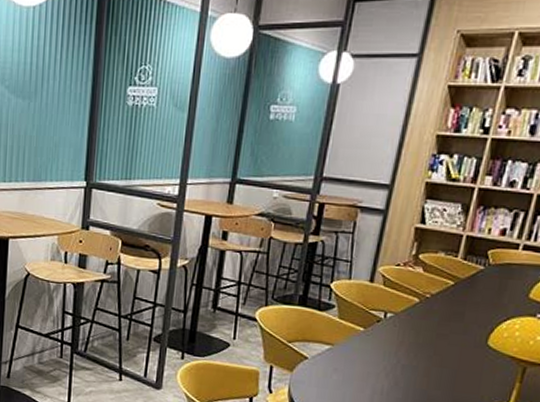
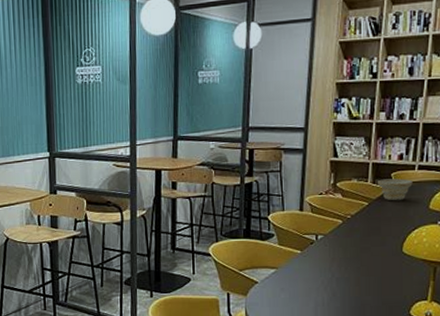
bowl: none [468,256,514,285] -> present [376,178,413,201]

